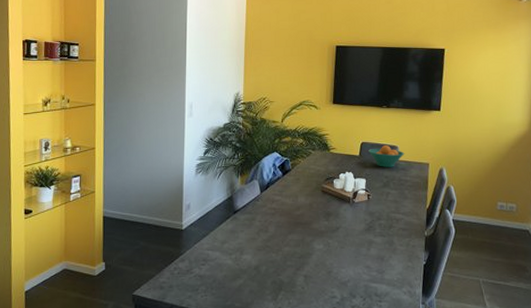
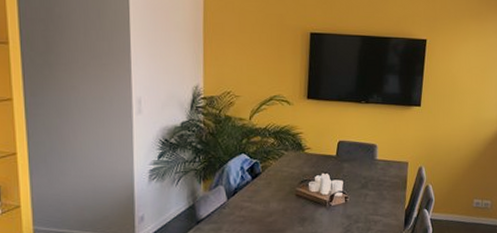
fruit bowl: present [368,145,405,167] -> none [346,144,384,168]

